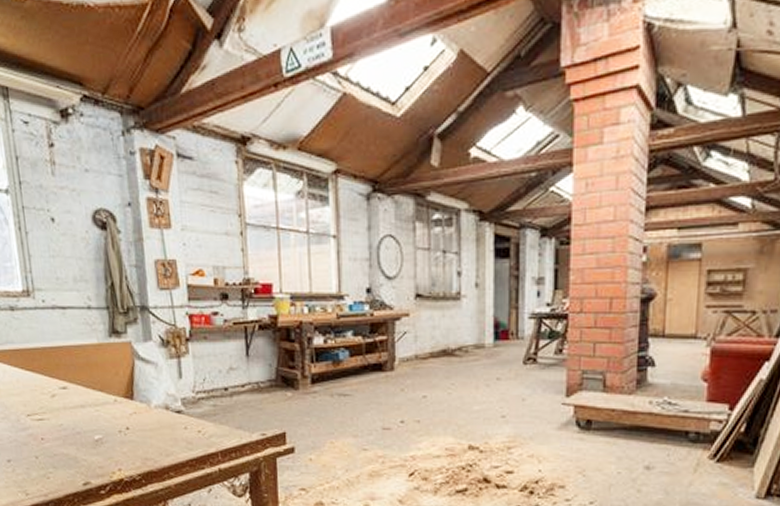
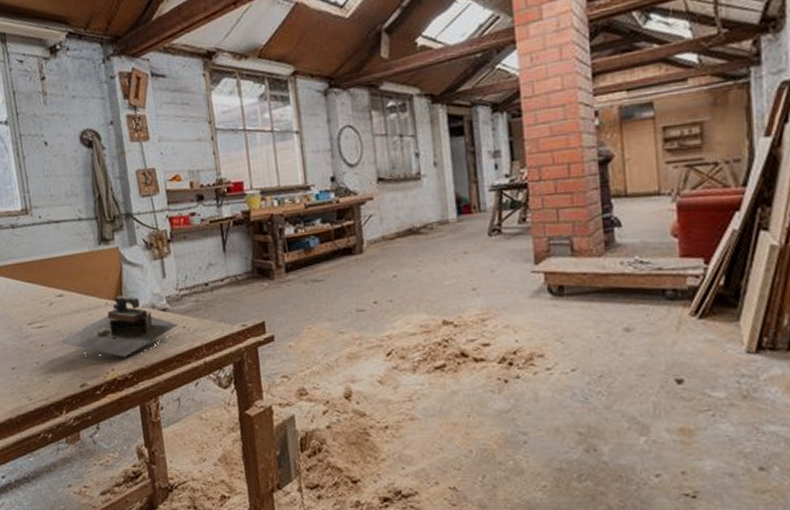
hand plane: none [61,393,193,458] -> present [59,295,178,358]

